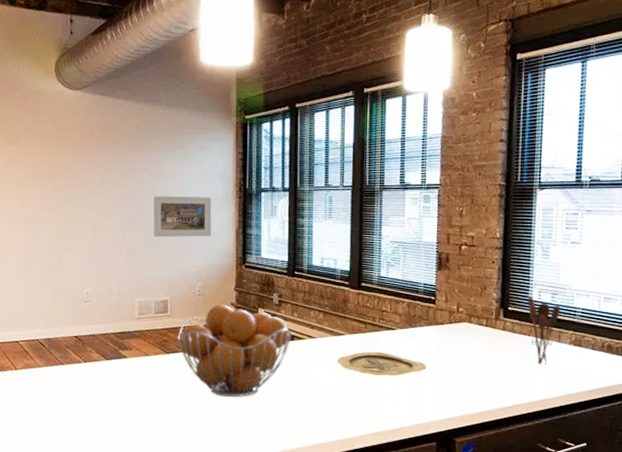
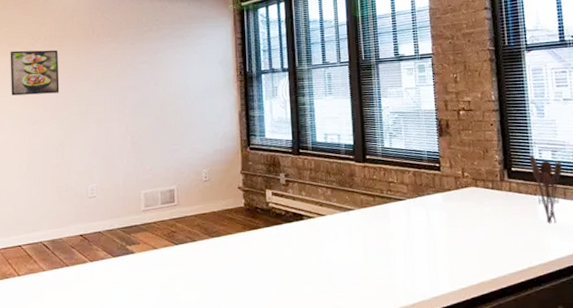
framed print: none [8,149,57,195] -> present [10,49,60,96]
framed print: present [154,196,212,238] -> none [156,83,215,127]
fruit basket: present [177,304,292,397] -> none [186,188,302,286]
plate: present [337,351,427,376] -> none [349,224,439,250]

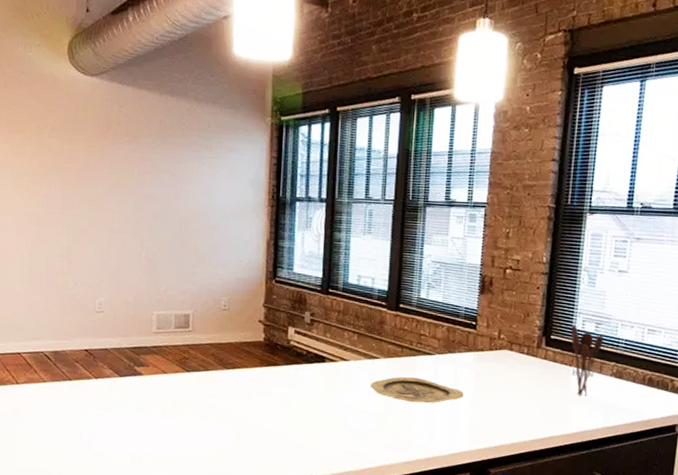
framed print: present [10,49,60,96] -> none [11,138,68,194]
plate: none [349,224,439,250] -> present [371,377,464,403]

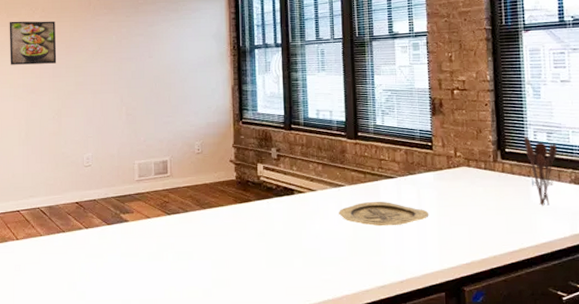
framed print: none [11,138,68,194] -> present [9,21,57,65]

